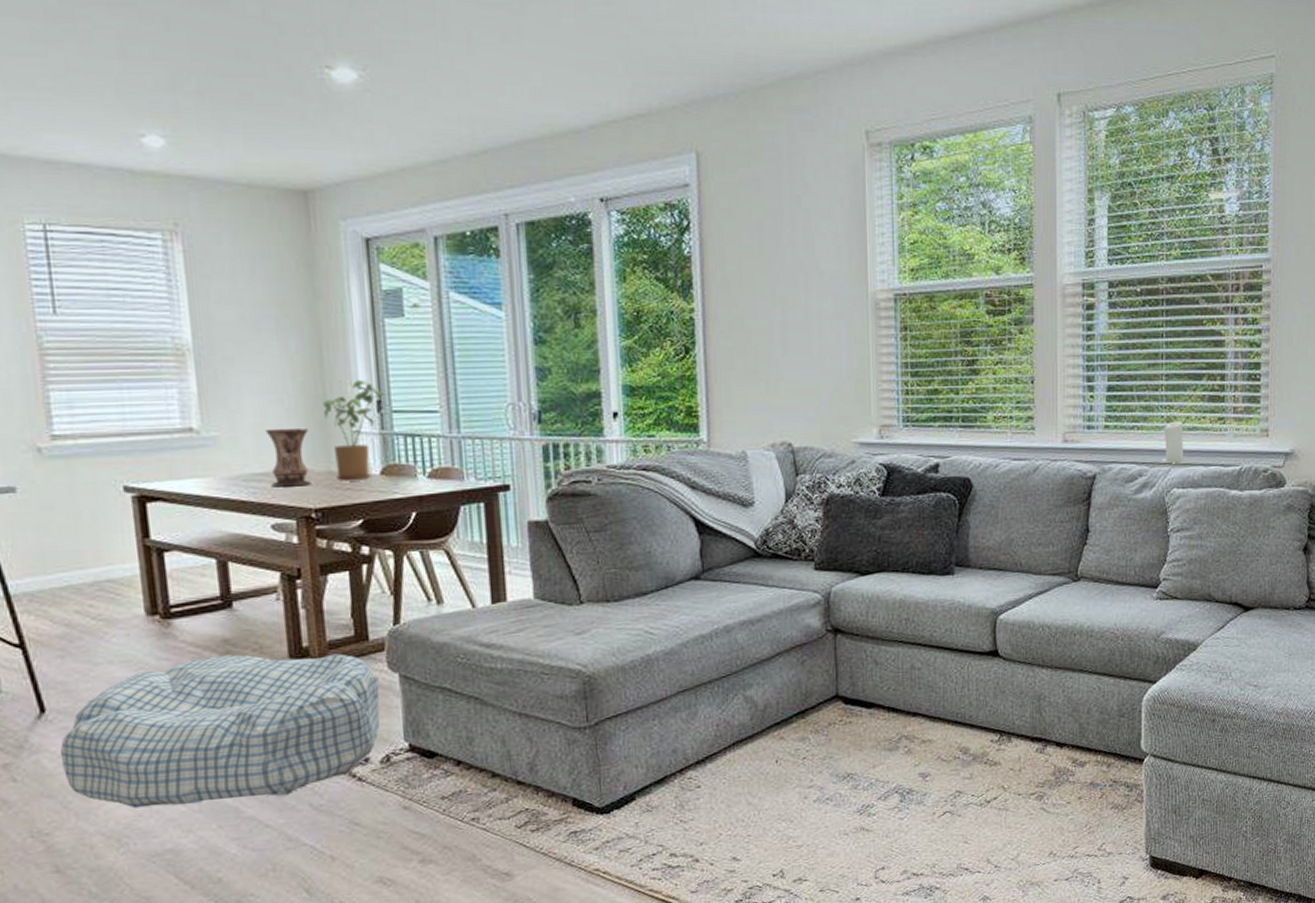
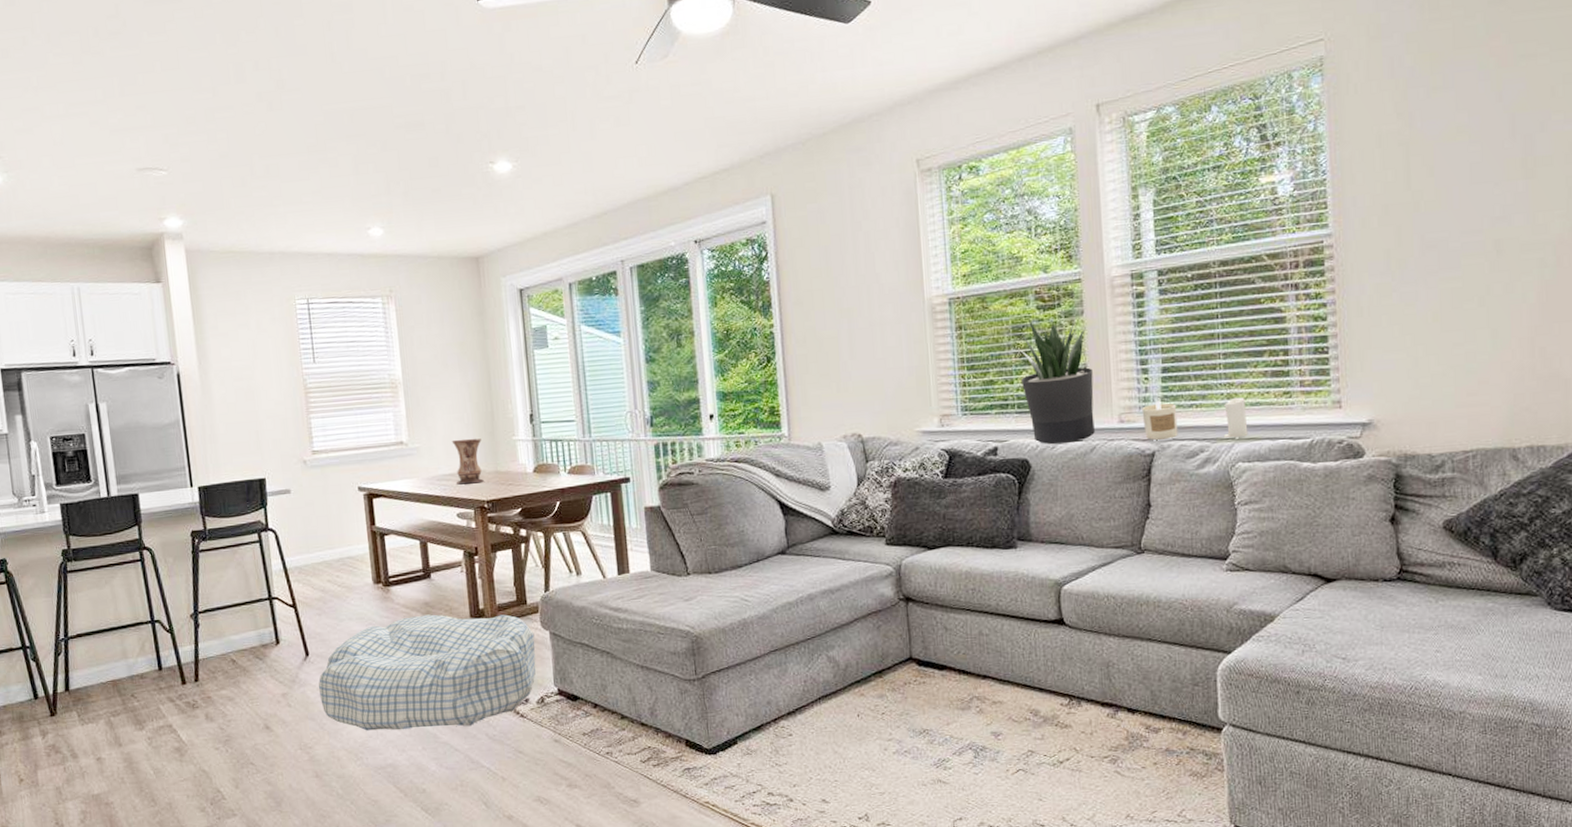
house plant: present [322,379,386,482] -> none [491,398,536,479]
planter: none [965,323,1040,463] -> present [1018,318,1095,445]
candle: none [1086,420,1119,463] -> present [1142,400,1178,441]

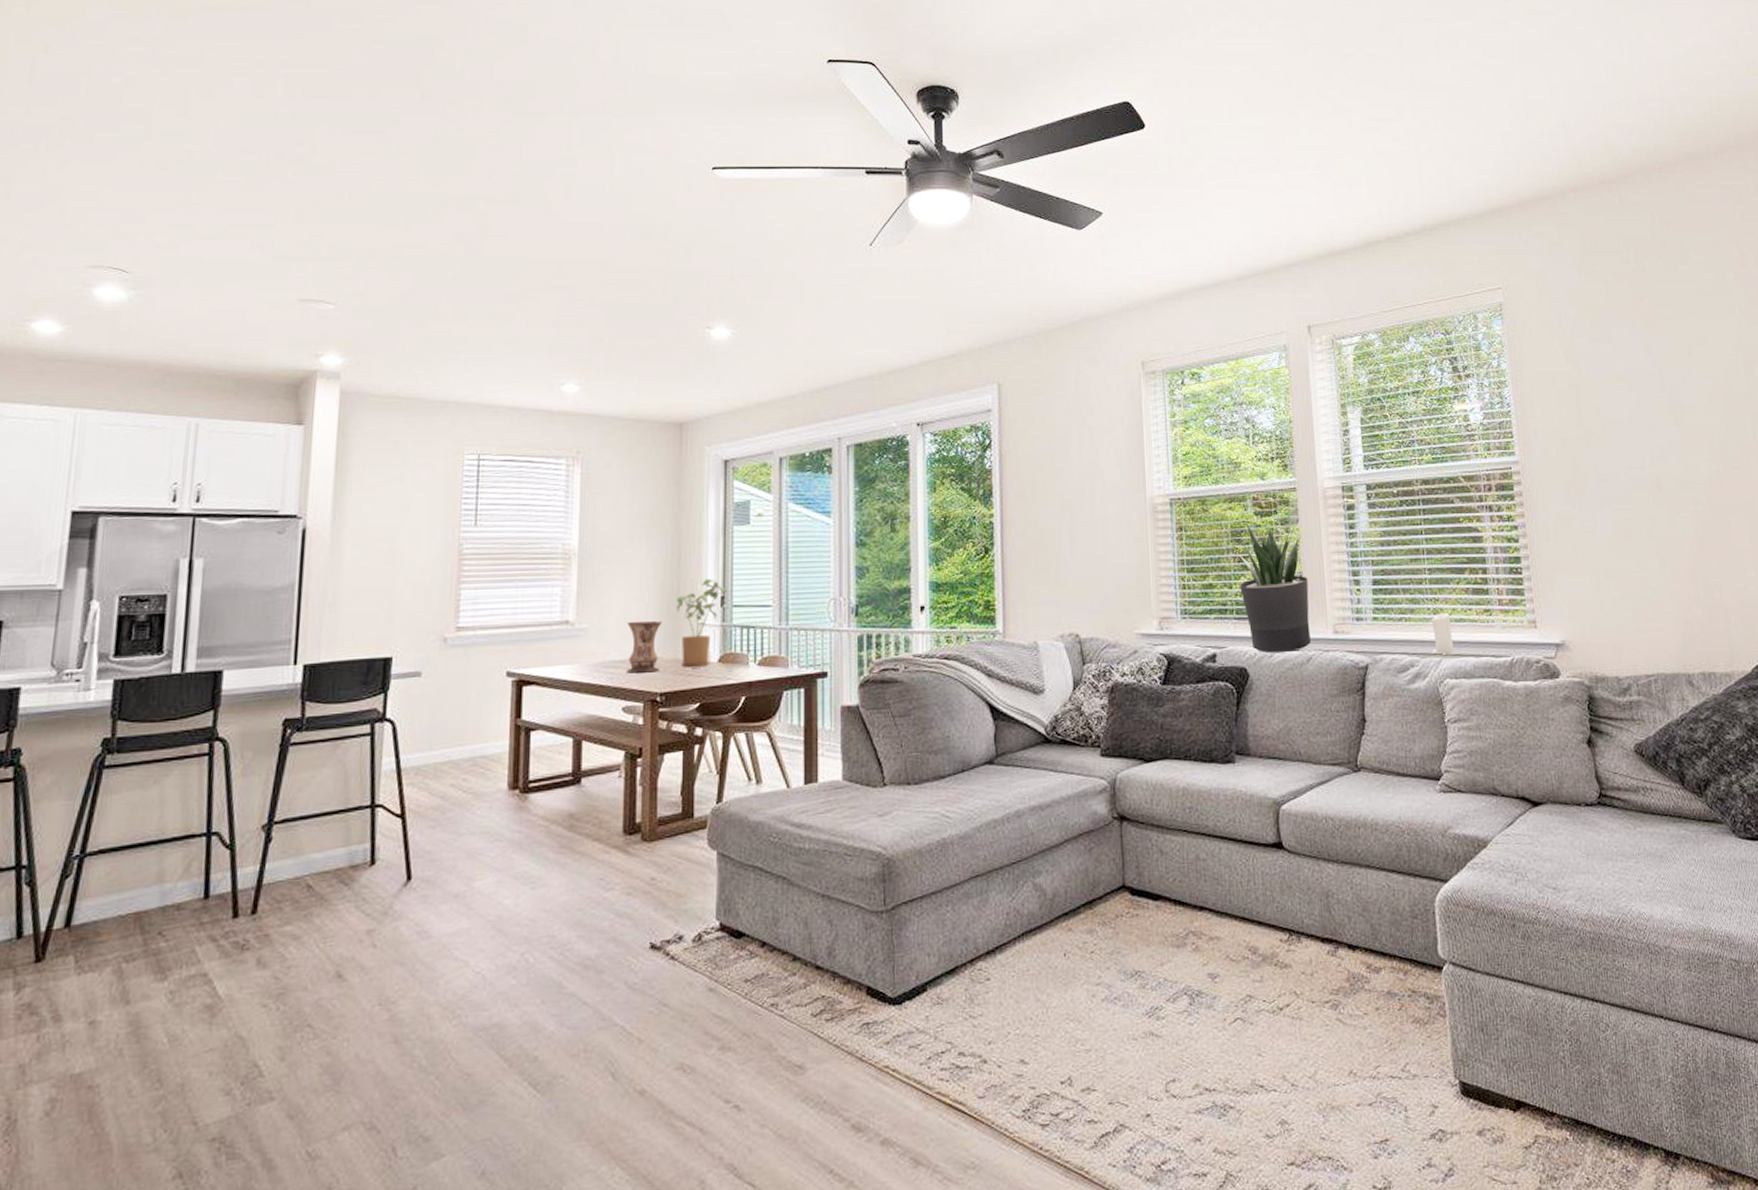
dog bed: present [318,614,536,731] -> none [416,829,699,979]
house plant: none [491,398,536,479] -> present [676,578,729,668]
candle: present [1142,400,1178,441] -> none [1355,612,1390,654]

